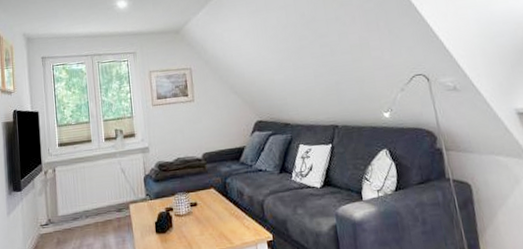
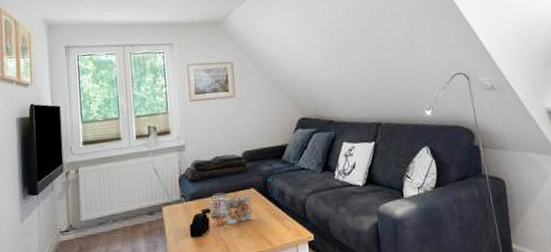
book: none [174,193,213,224] -> present [211,193,252,227]

